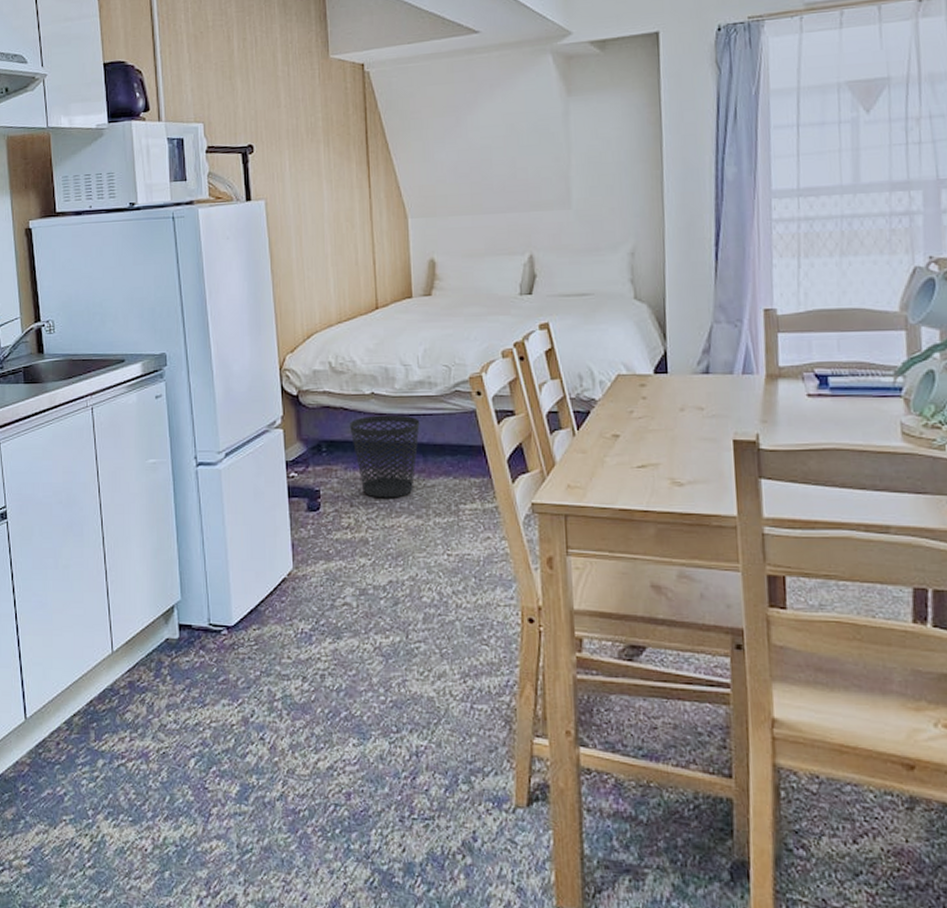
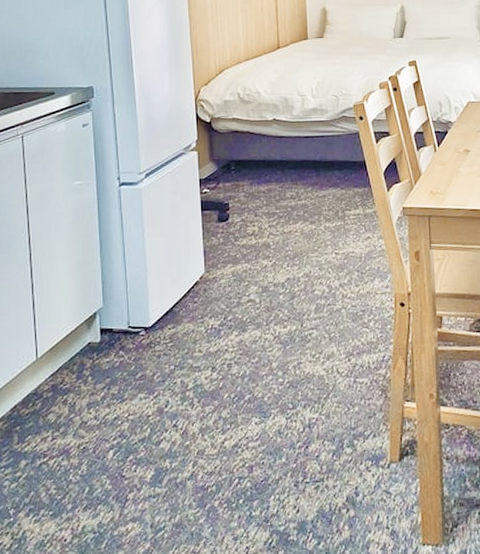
wastebasket: present [349,415,420,498] -> none [255,137,313,208]

